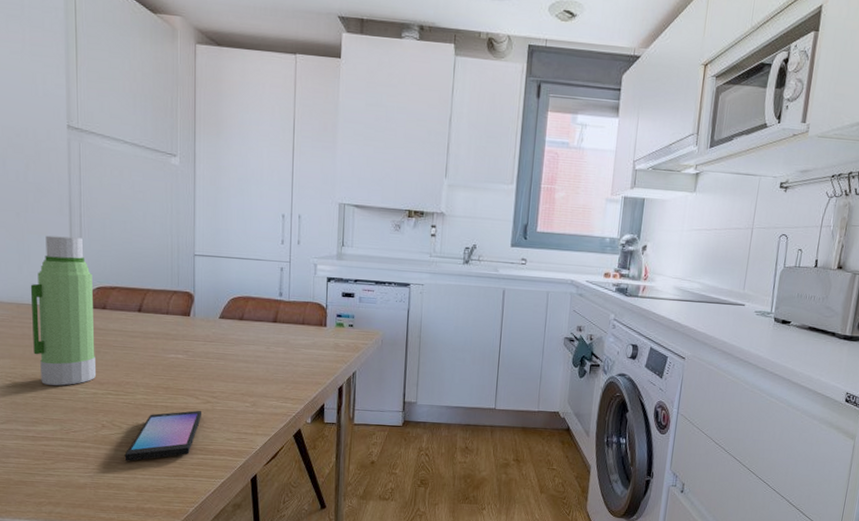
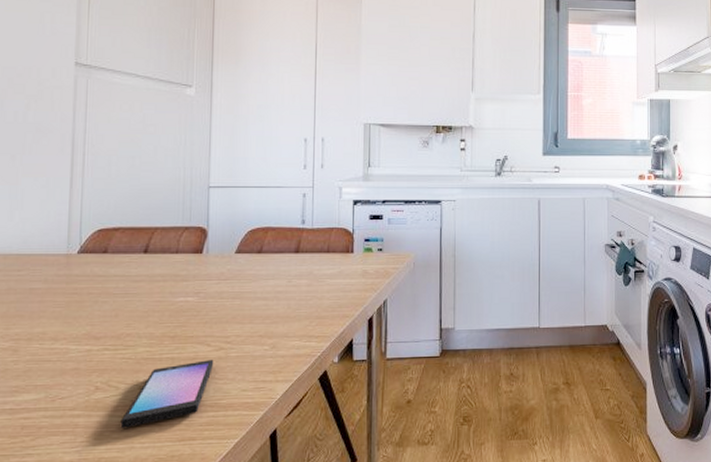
water bottle: present [30,235,97,386] -> none [19,177,94,345]

